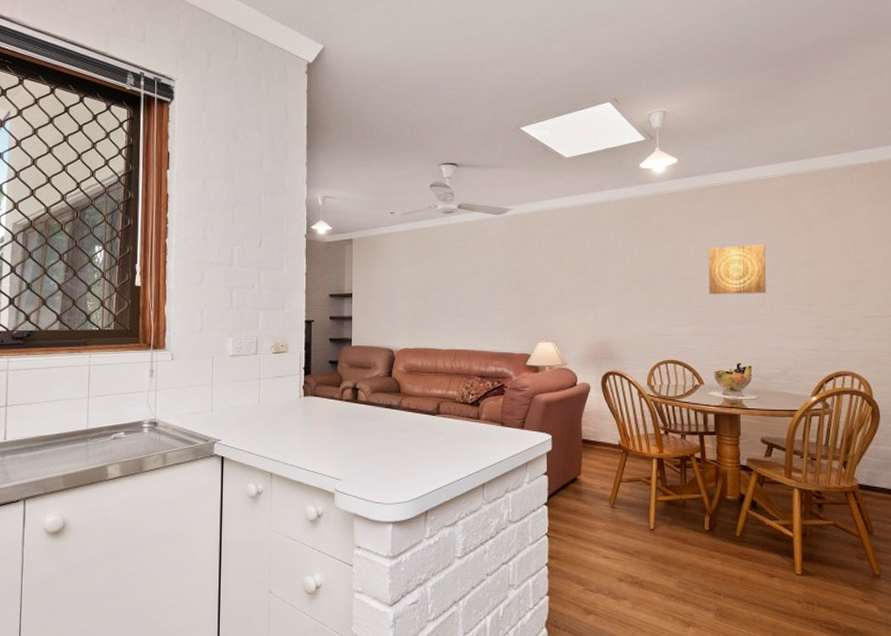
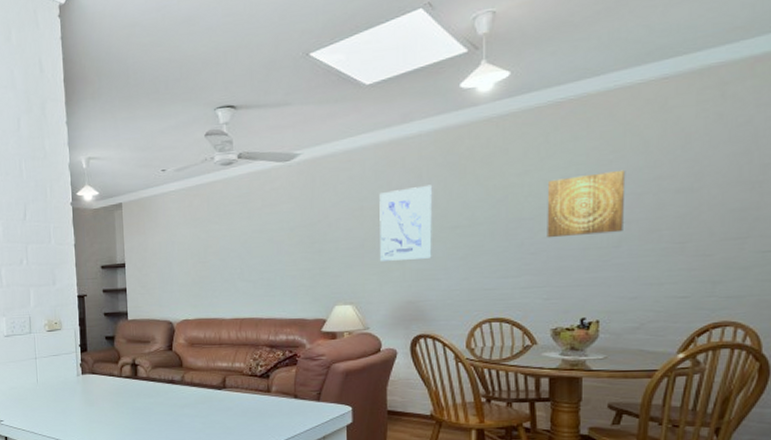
wall art: none [576,244,619,307] -> present [379,185,433,263]

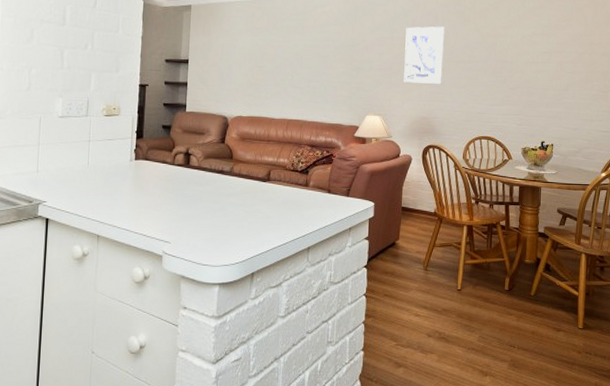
wall art: present [547,169,626,238] -> none [521,34,573,80]

